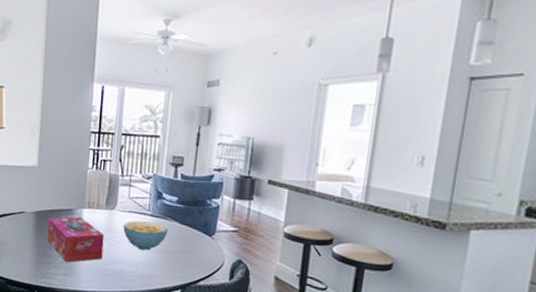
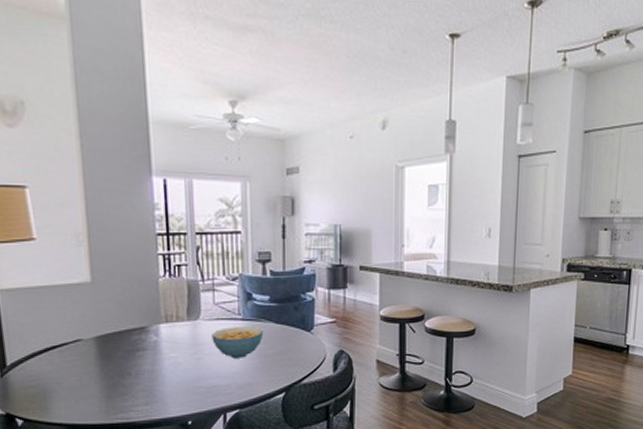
tissue box: present [47,216,104,263] -> none [116,333,192,390]

